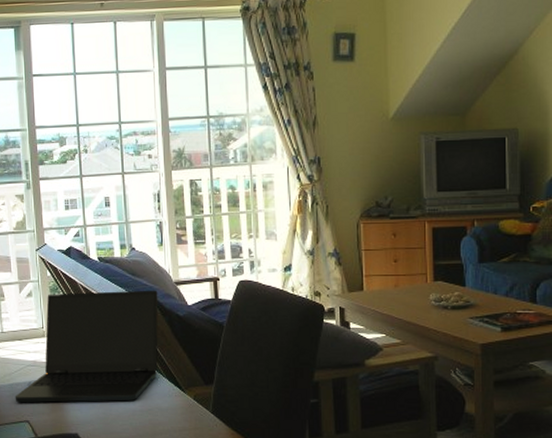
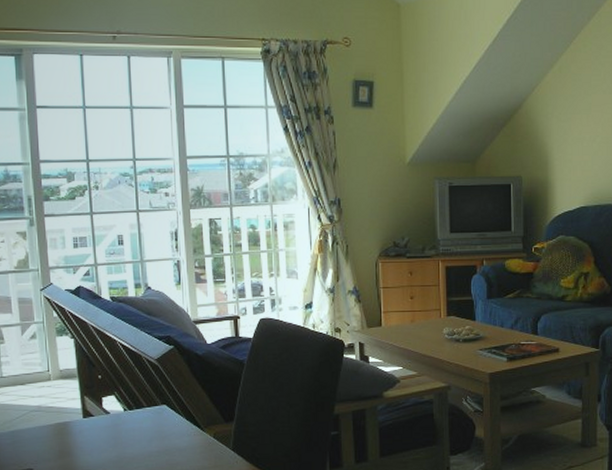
laptop: present [15,290,158,403] -> none [16,329,176,451]

